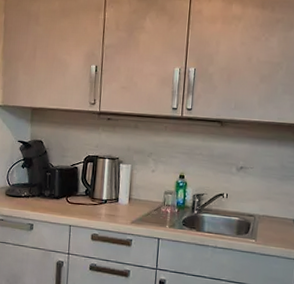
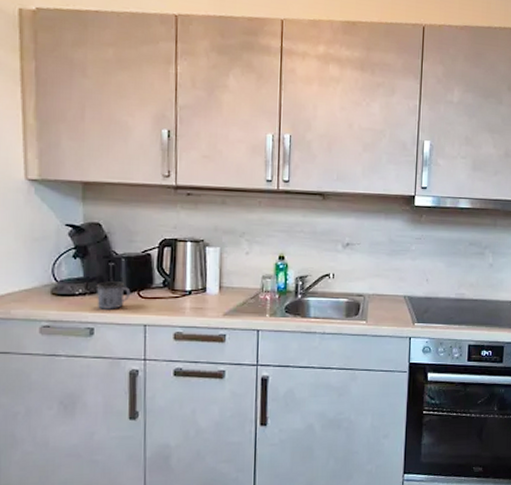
mug: none [36,187,61,211] -> present [96,281,131,309]

